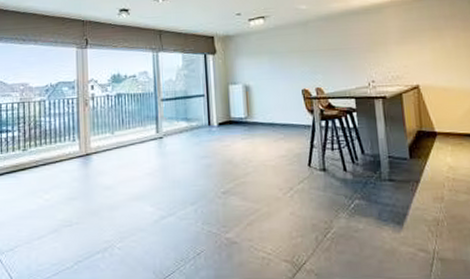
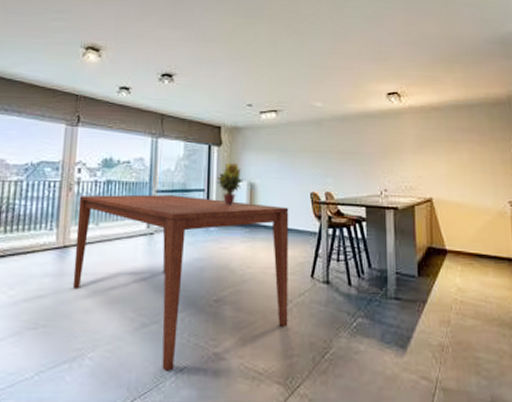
dining table: none [95,102,291,256] -> present [72,194,289,371]
potted plant: none [215,68,239,107] -> present [218,162,243,205]

